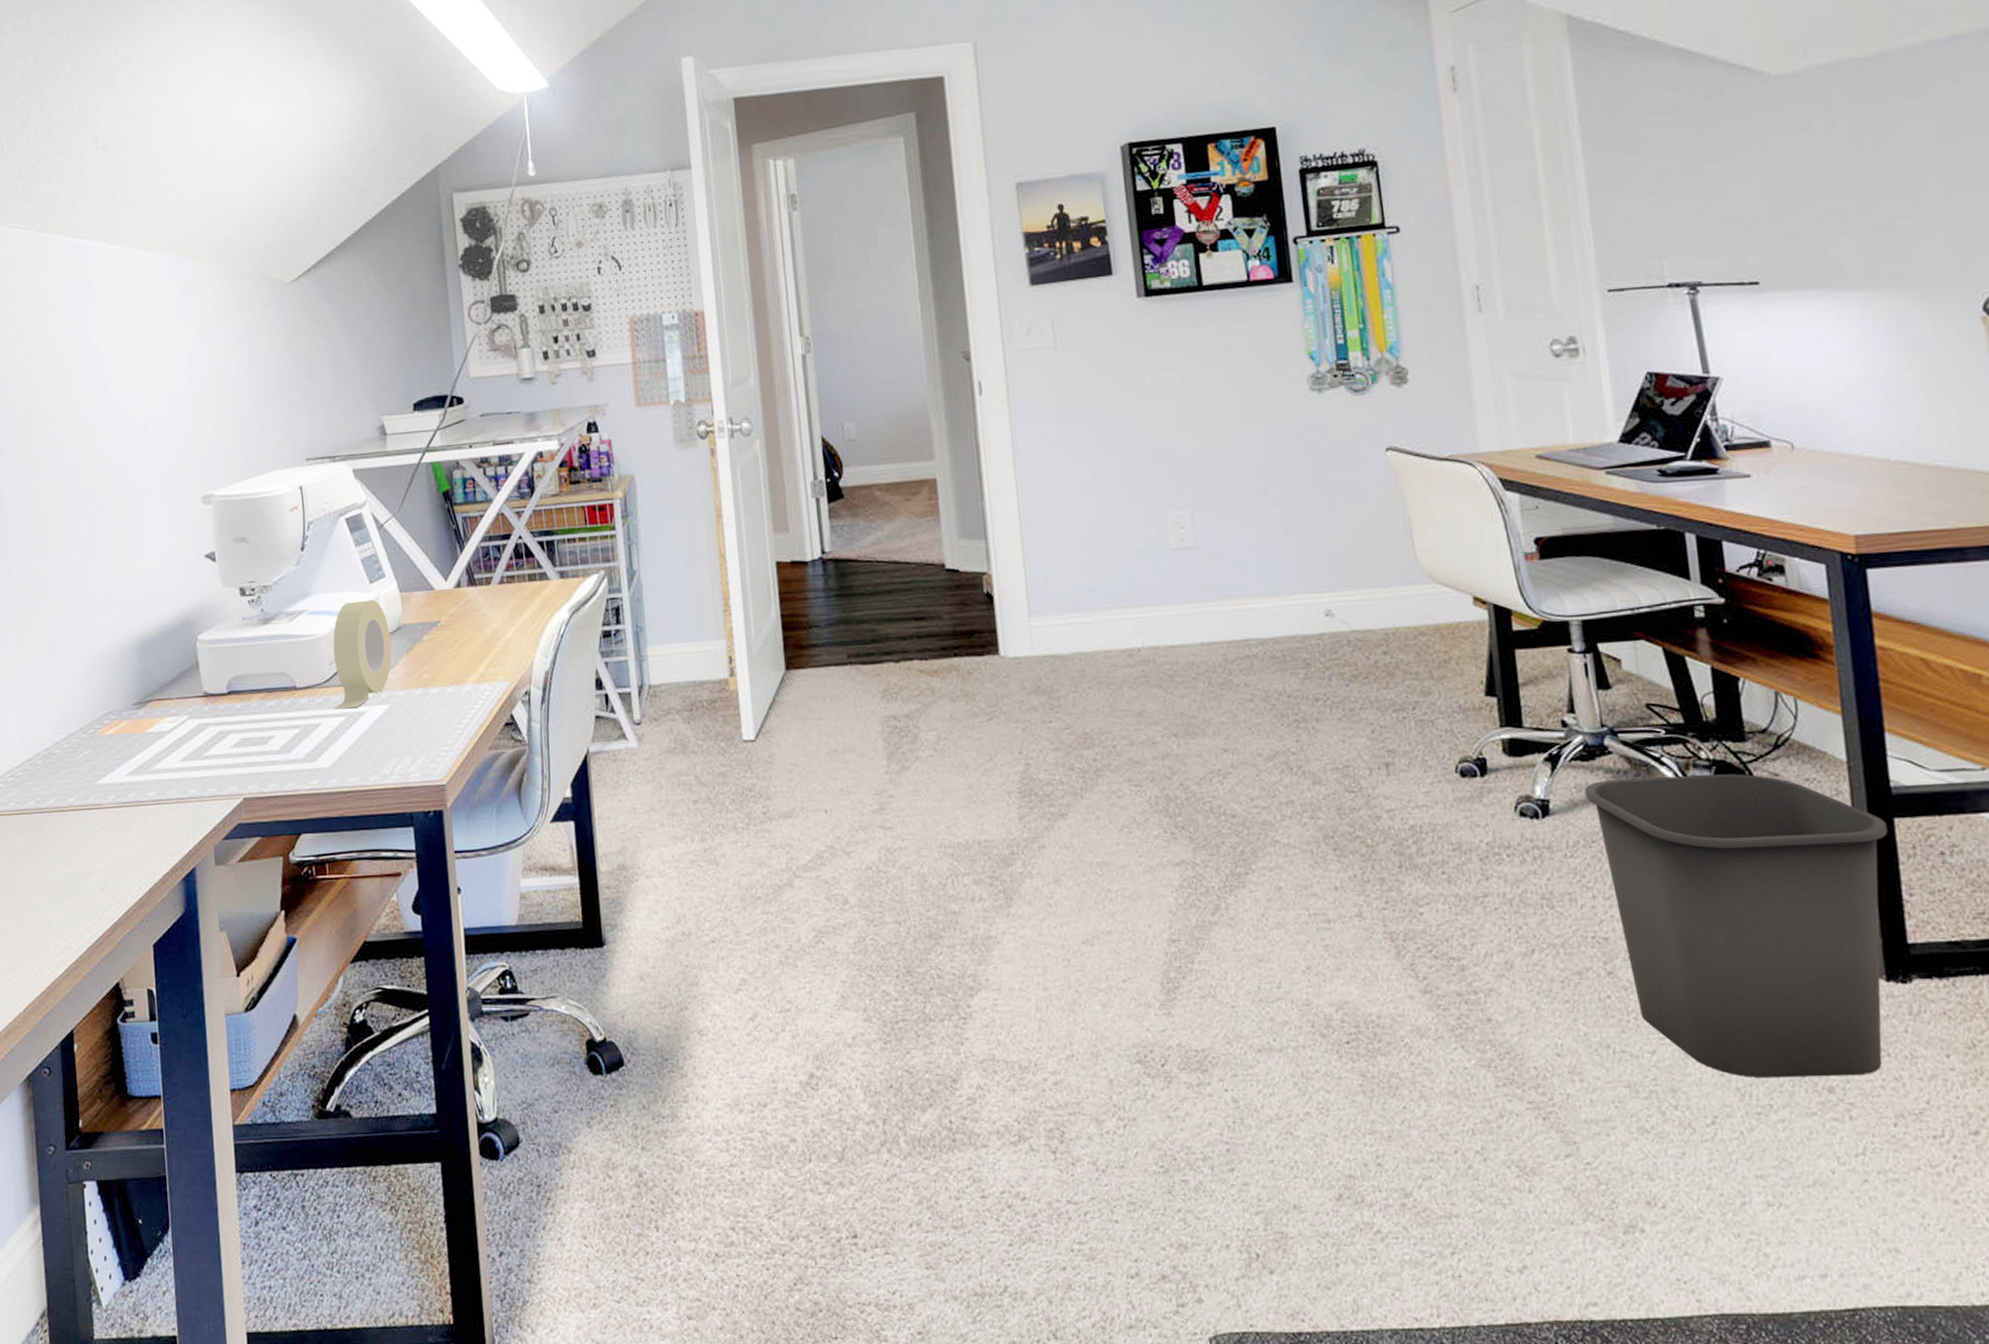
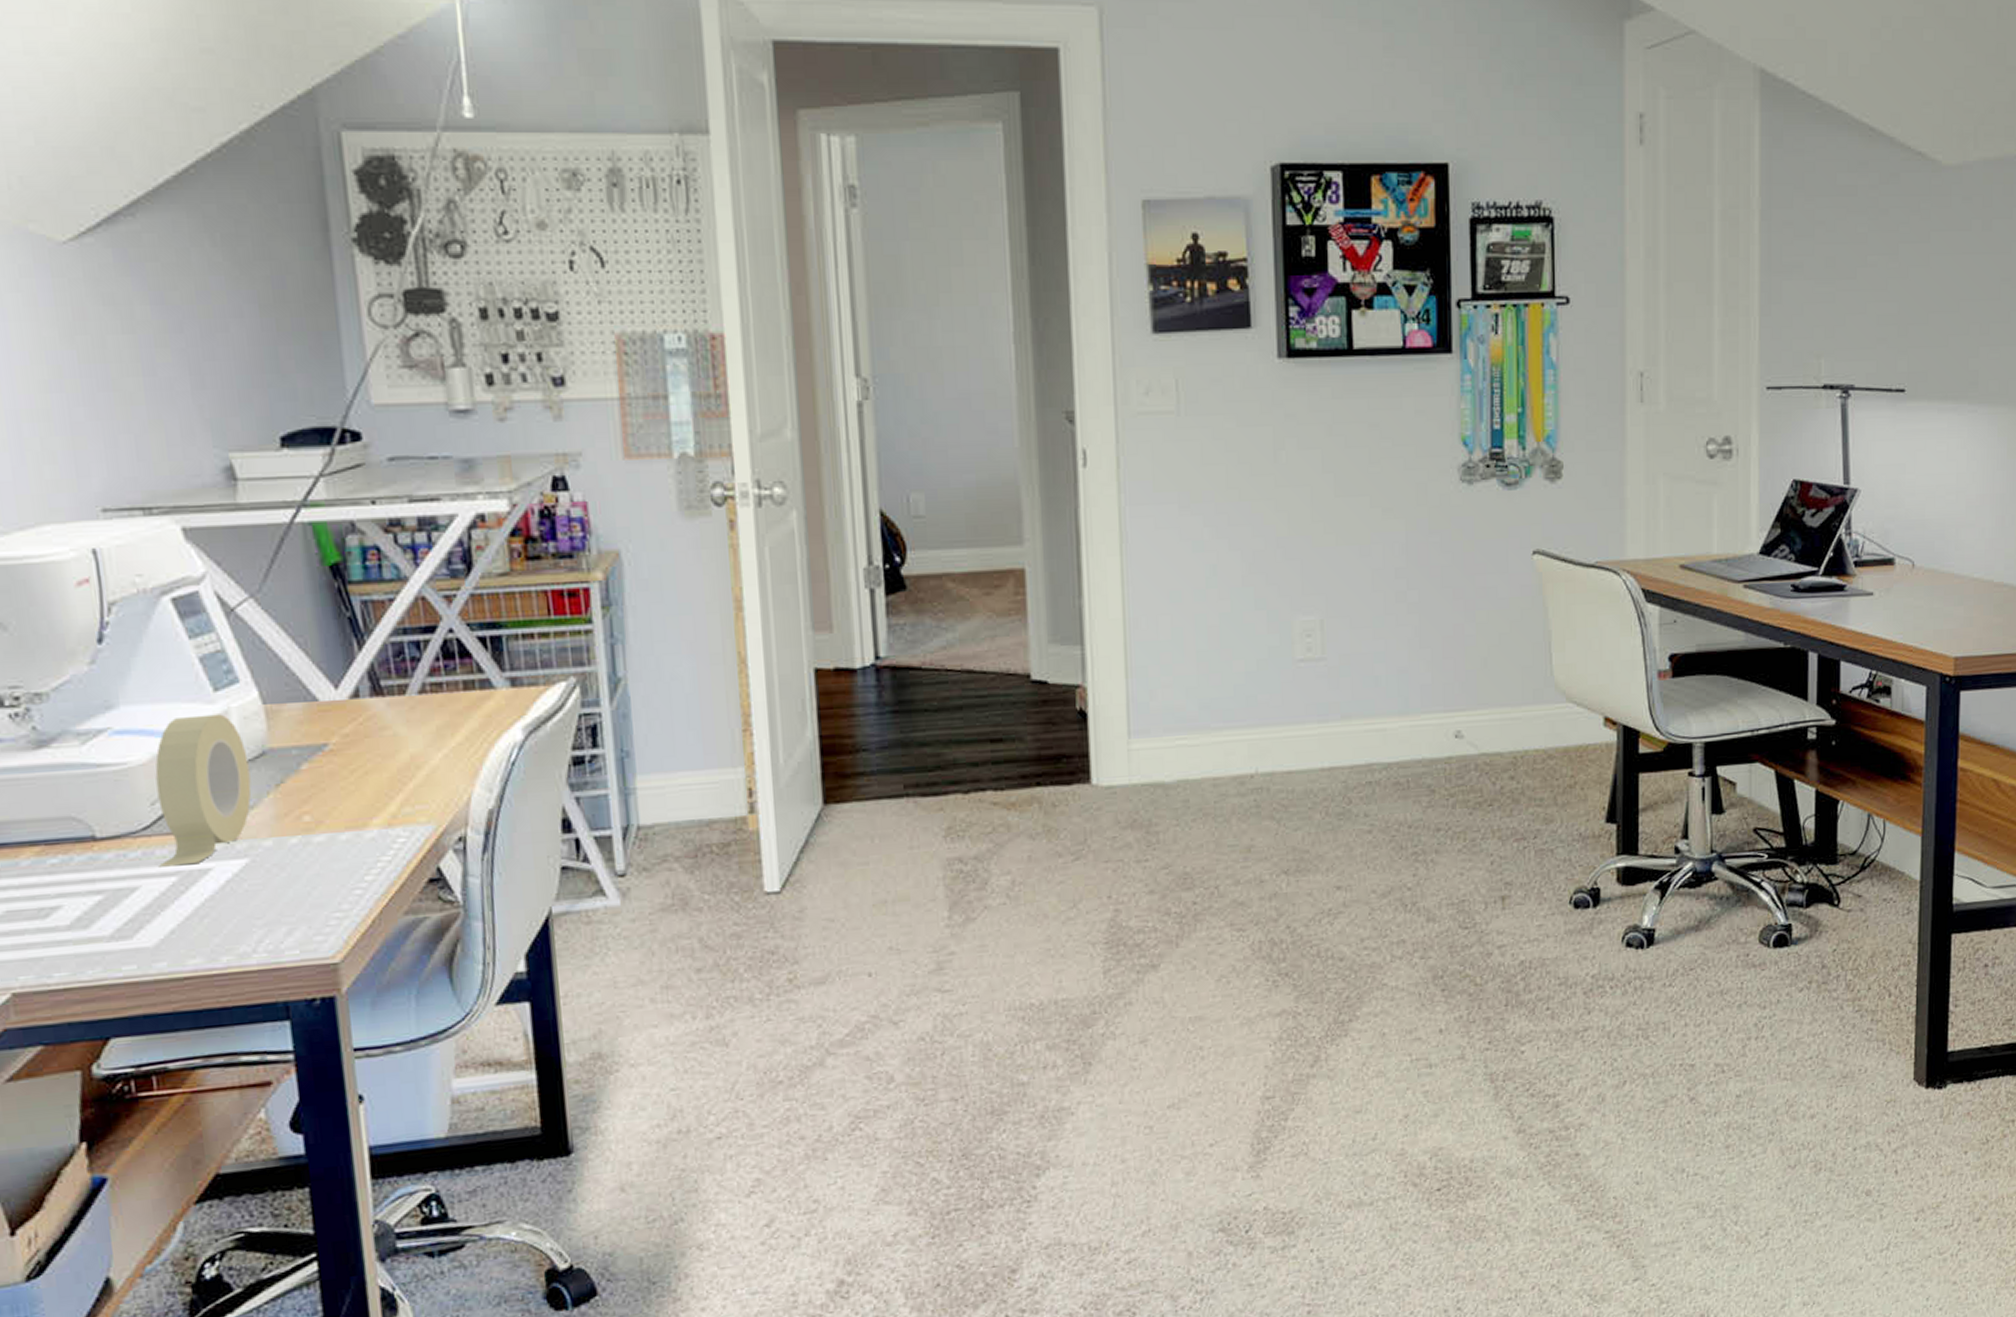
waste bin: present [1584,773,1888,1078] -> none [1689,896,1946,1188]

